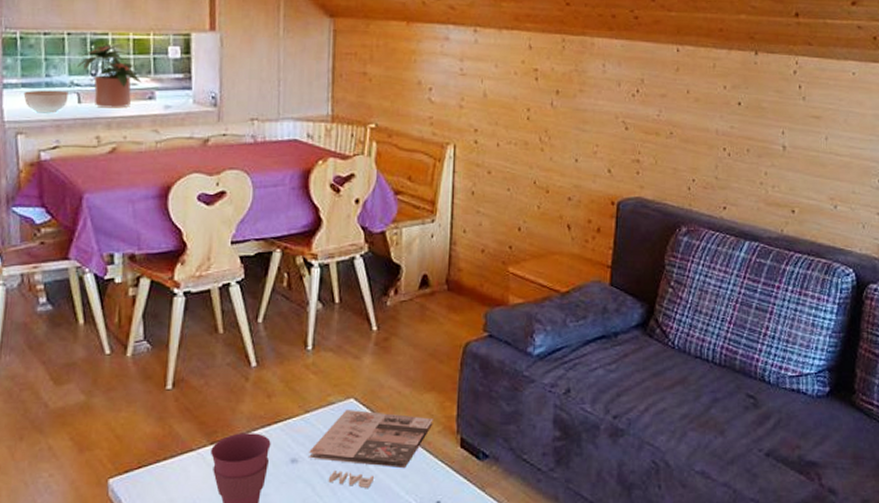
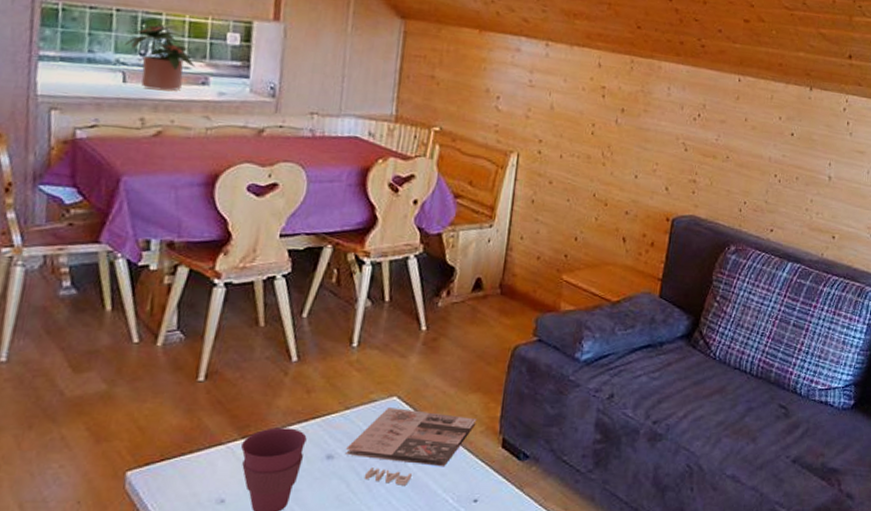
bowl: present [23,90,68,114] -> none [61,65,113,91]

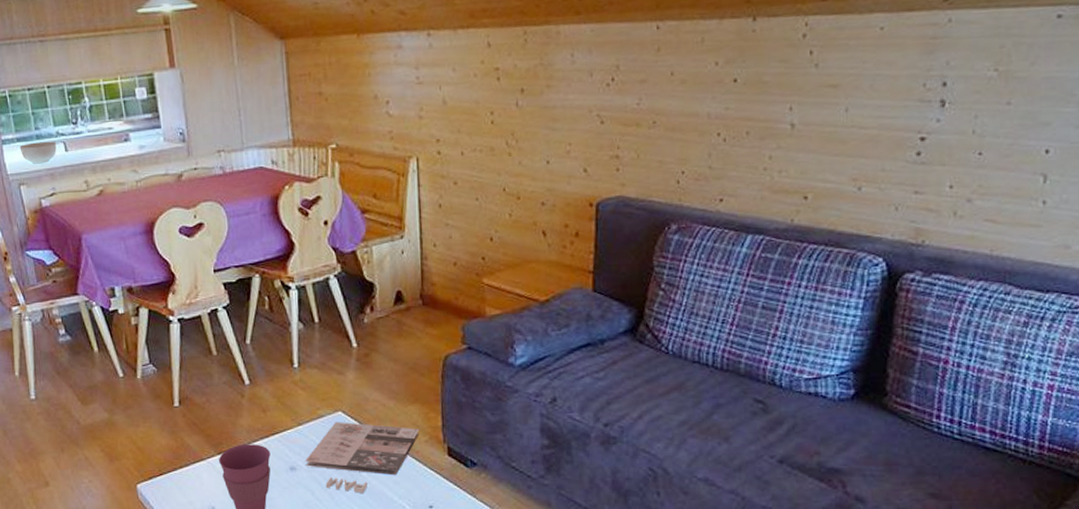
bowl: none [61,65,113,91] -> present [19,141,57,164]
potted plant: present [125,25,196,91] -> none [60,92,117,154]

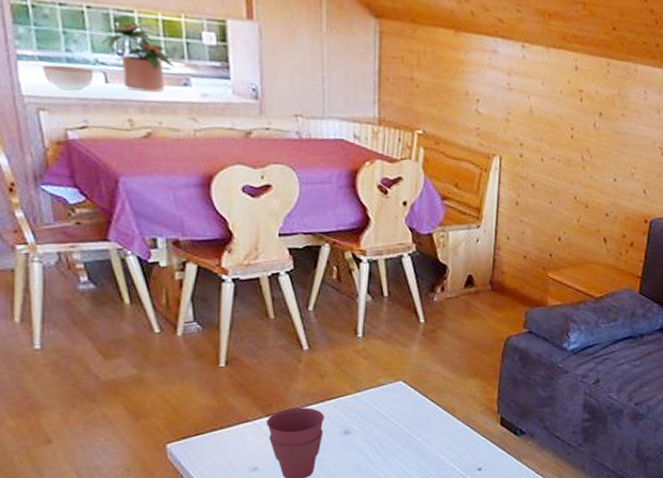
potted plant: none [60,92,117,154] -> present [101,23,175,92]
magazine: present [304,422,420,493] -> none [360,391,476,456]

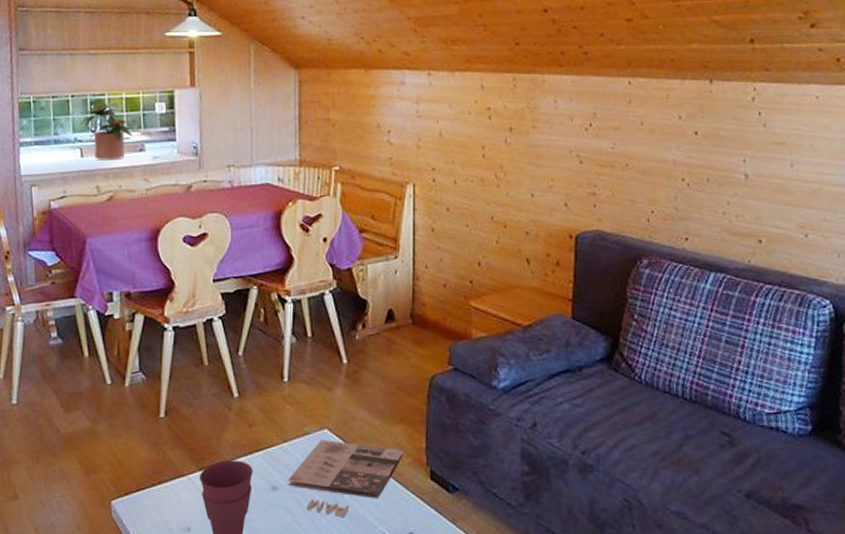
bowl: present [42,65,93,92] -> none [36,146,73,167]
magazine: none [360,391,476,456] -> present [287,440,403,517]

